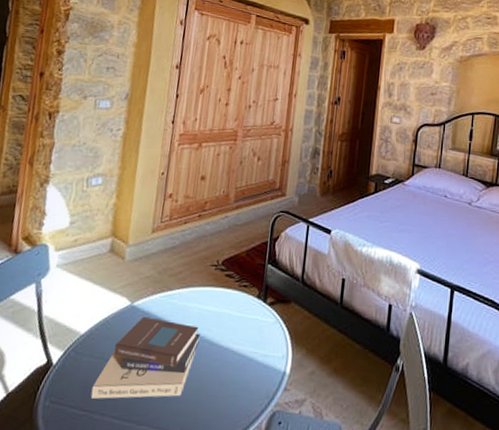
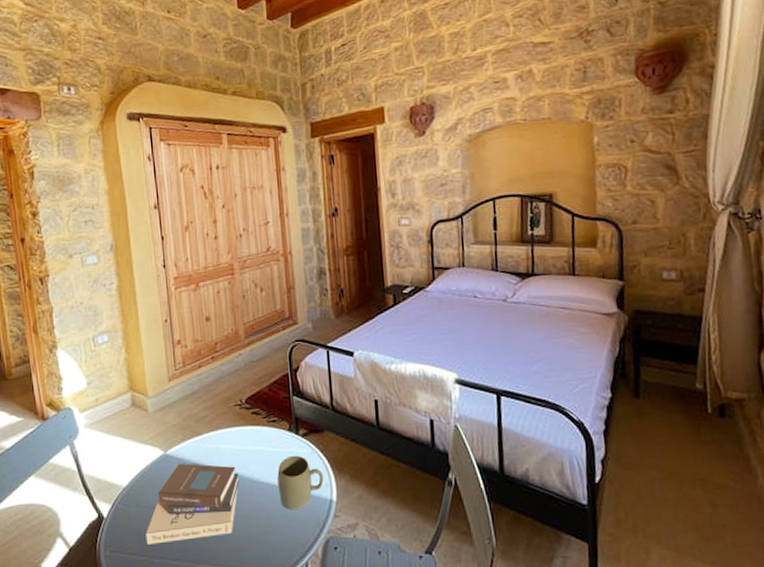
mug: none [235,322,282,379] -> present [277,455,324,510]

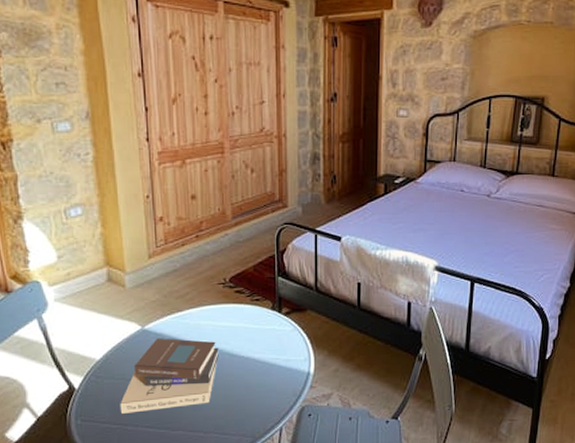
mug: present [277,455,324,510] -> none [258,332,303,382]

